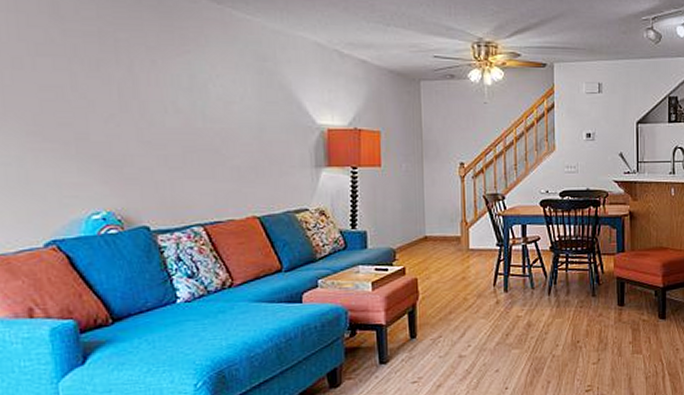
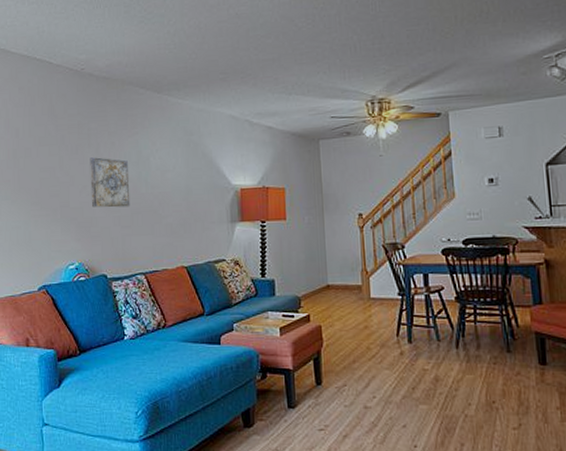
wall art: none [119,78,181,144] -> present [90,157,130,208]

